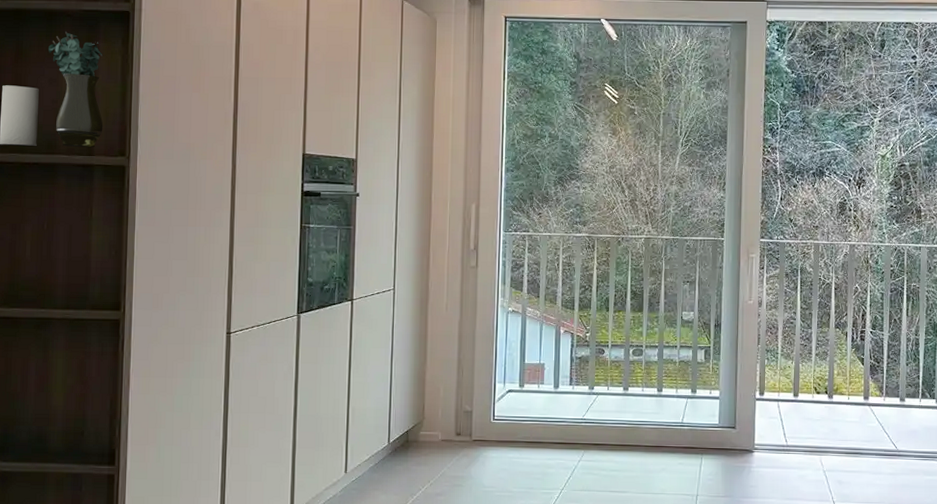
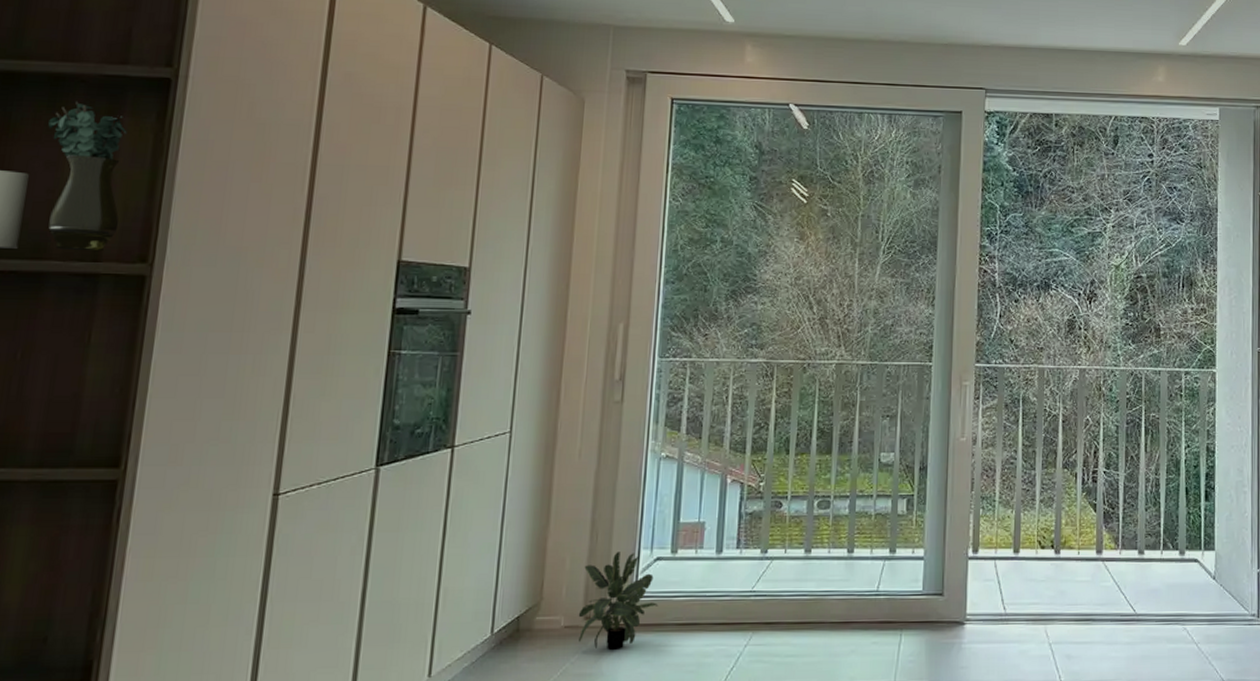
potted plant: none [451,384,511,459] -> present [578,552,659,650]

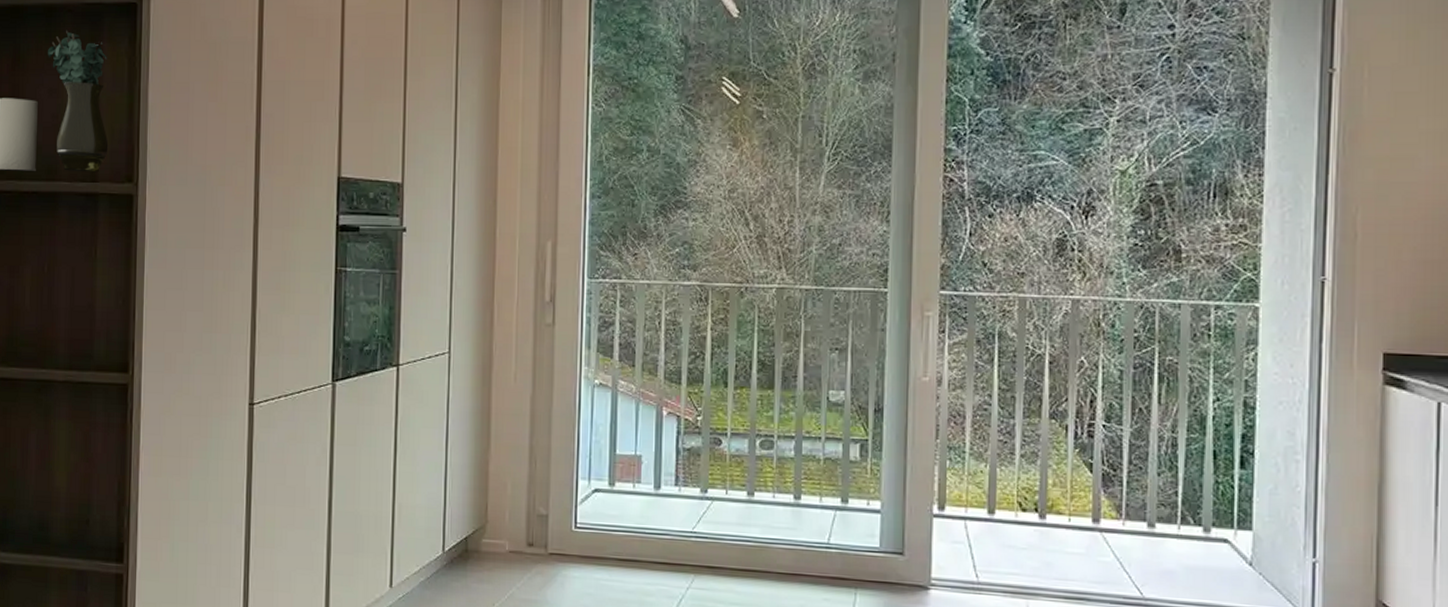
potted plant: present [578,552,659,650] -> none [521,480,599,579]

